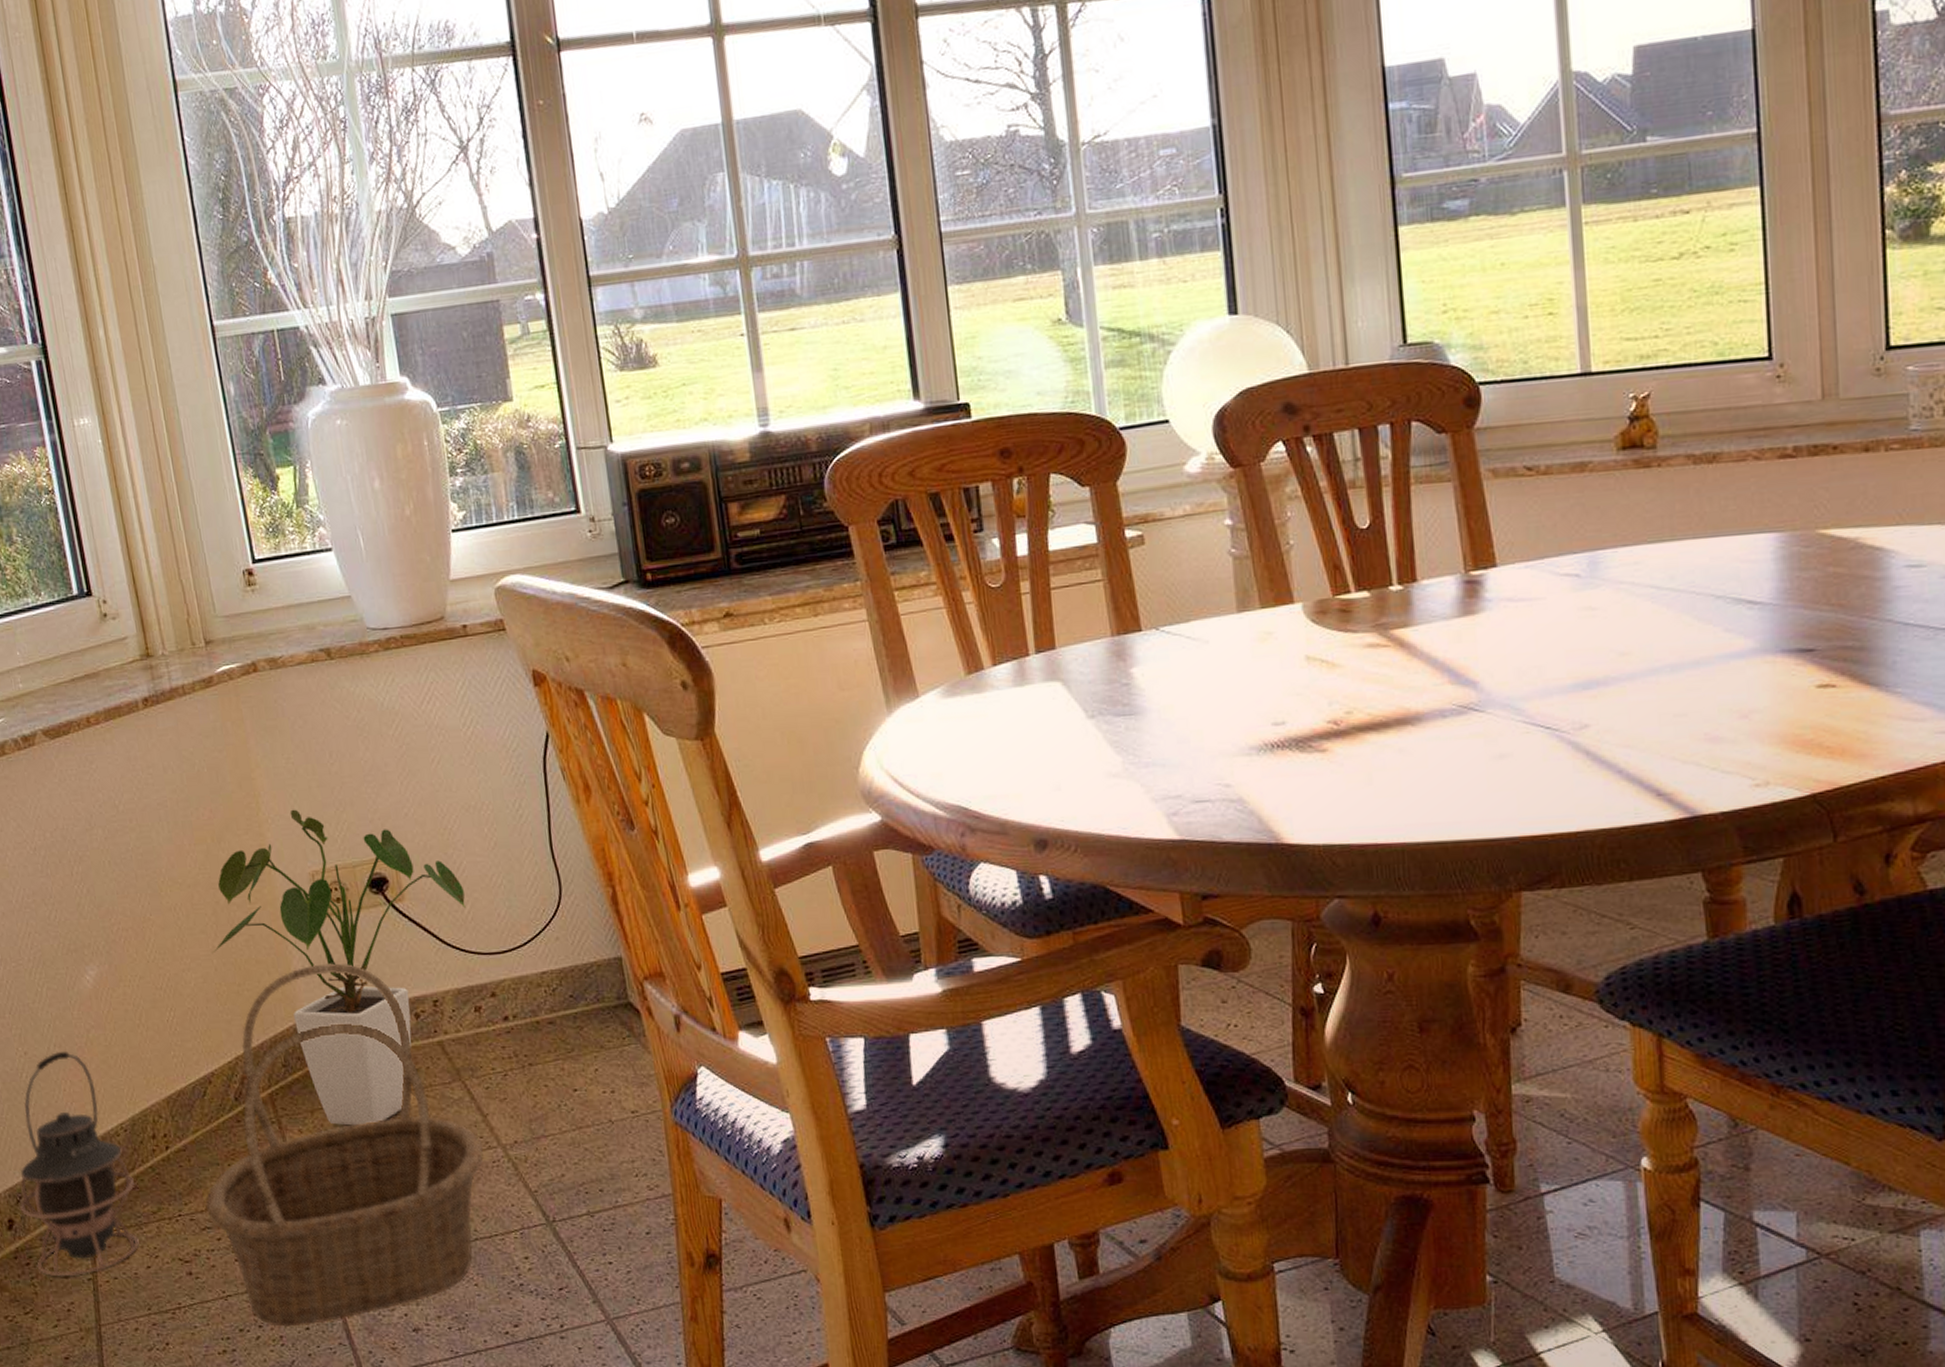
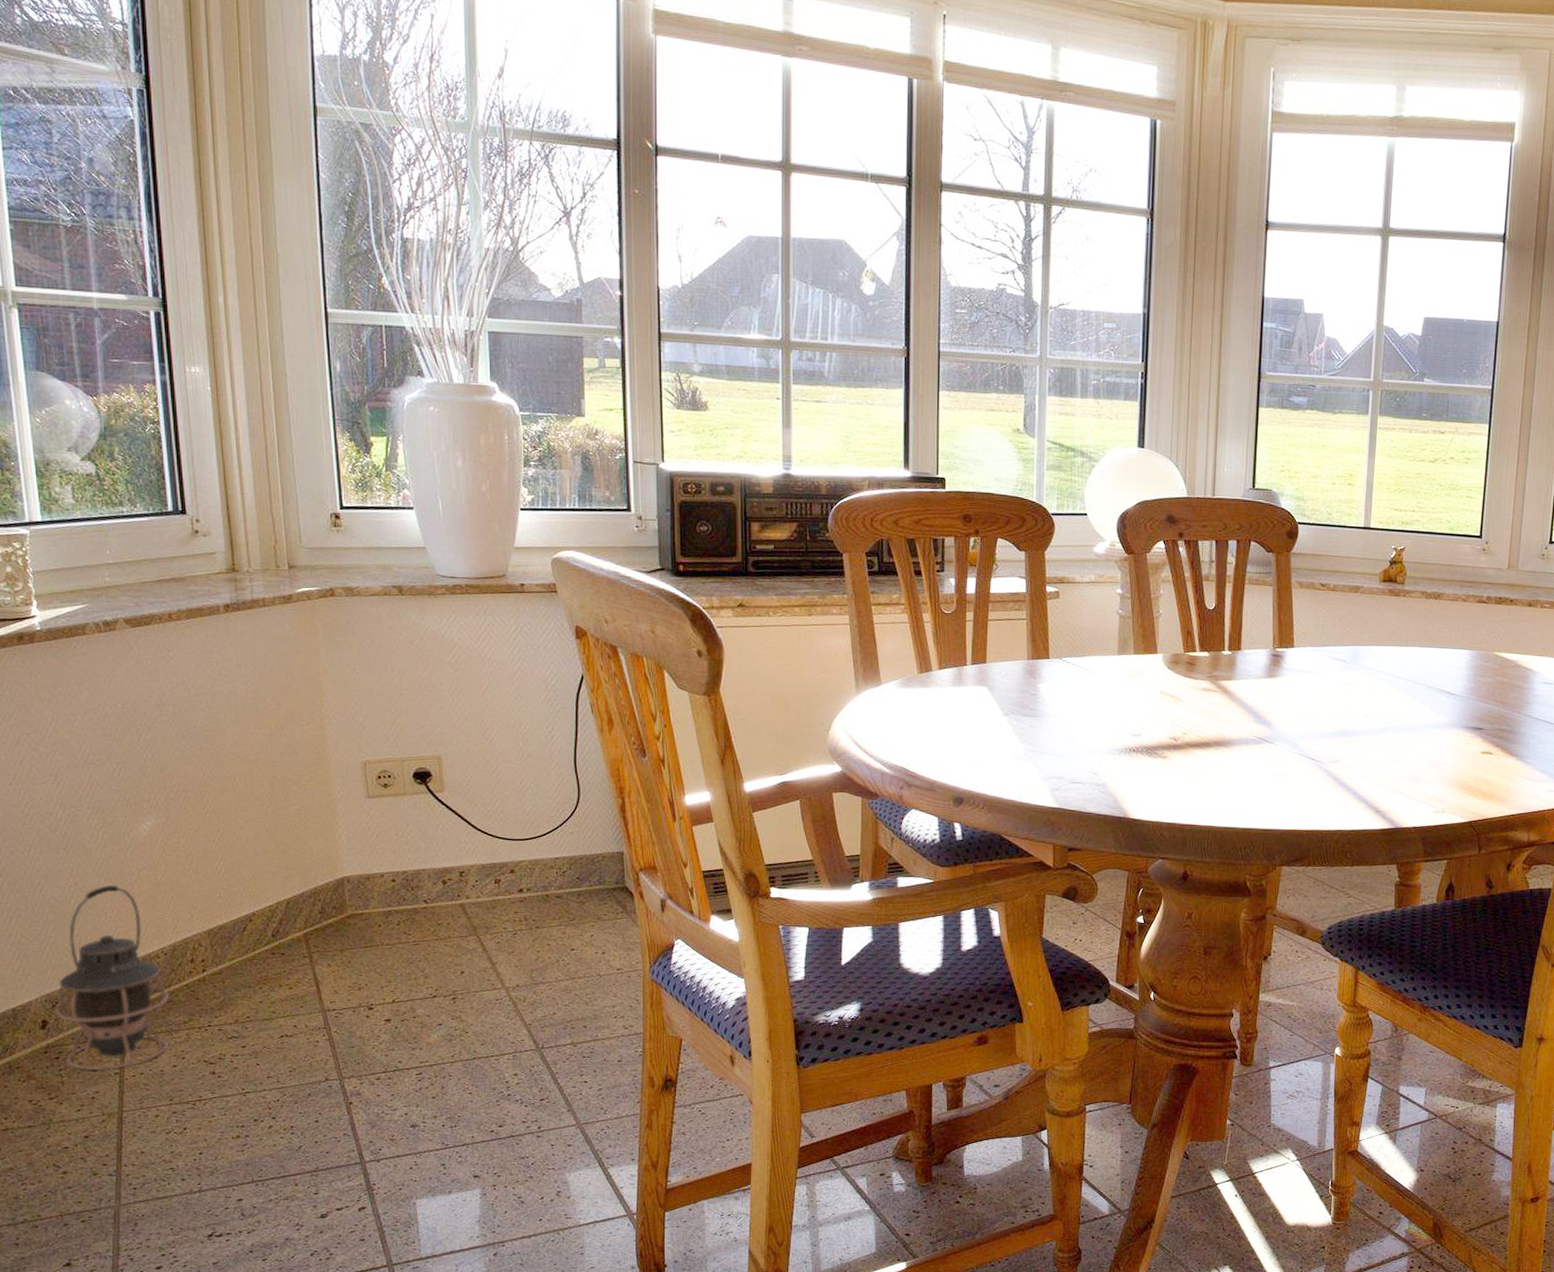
basket: present [205,963,484,1327] -> none [234,834,490,1120]
house plant: present [212,809,466,1126] -> none [265,709,497,964]

